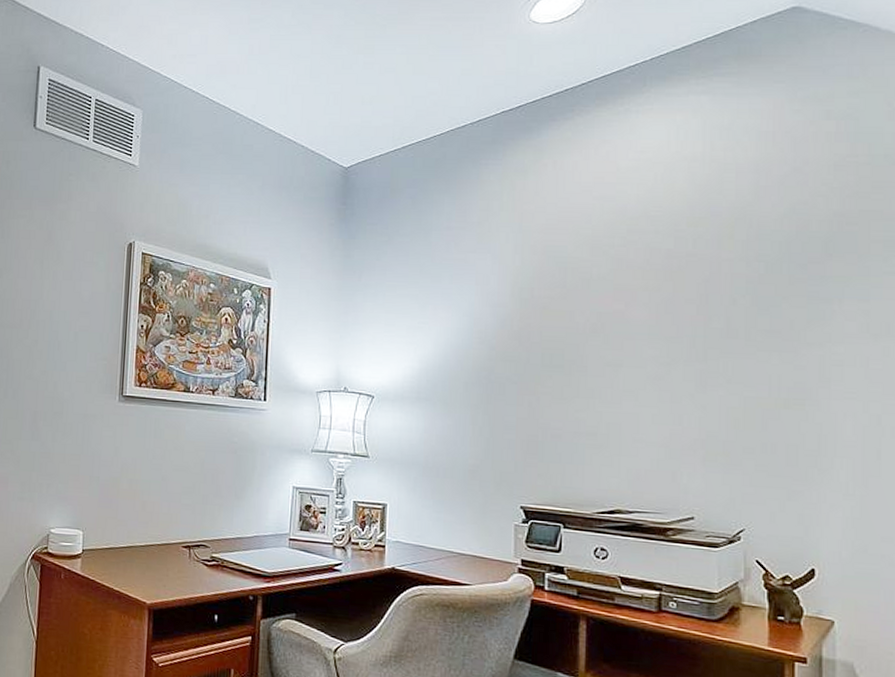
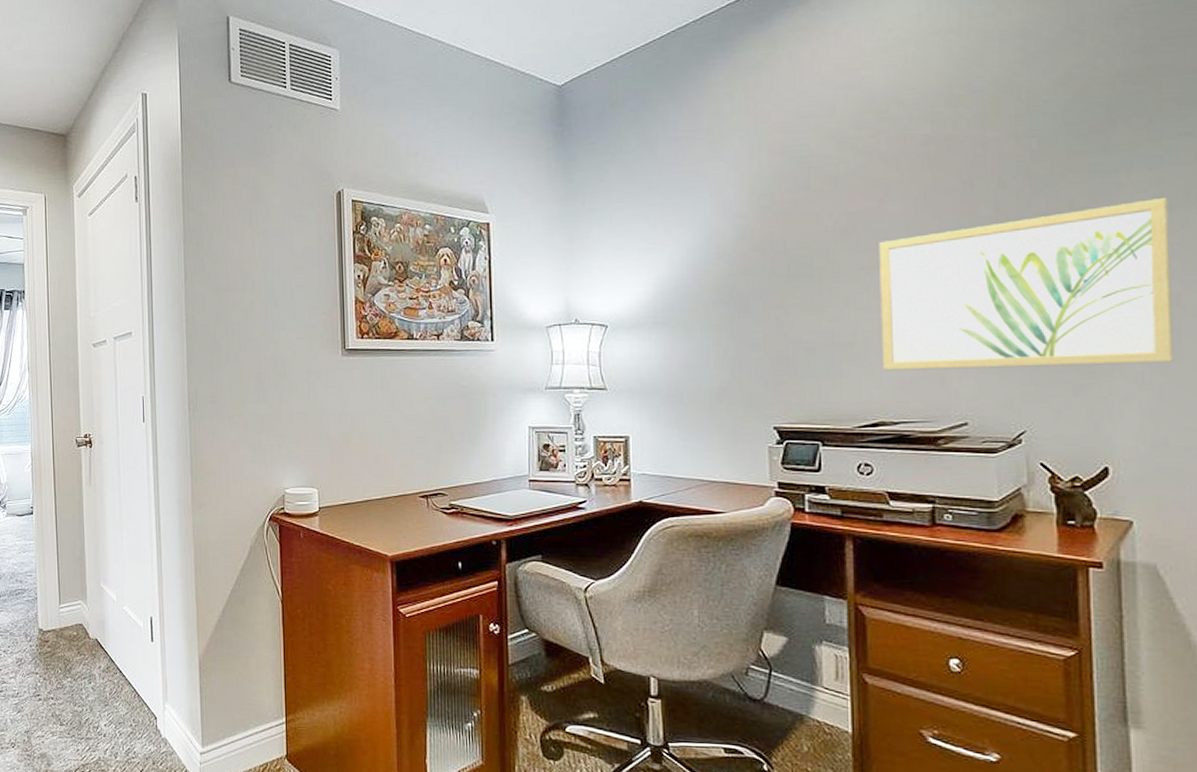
wall art: none [621,327,874,476] -> present [879,198,1173,371]

